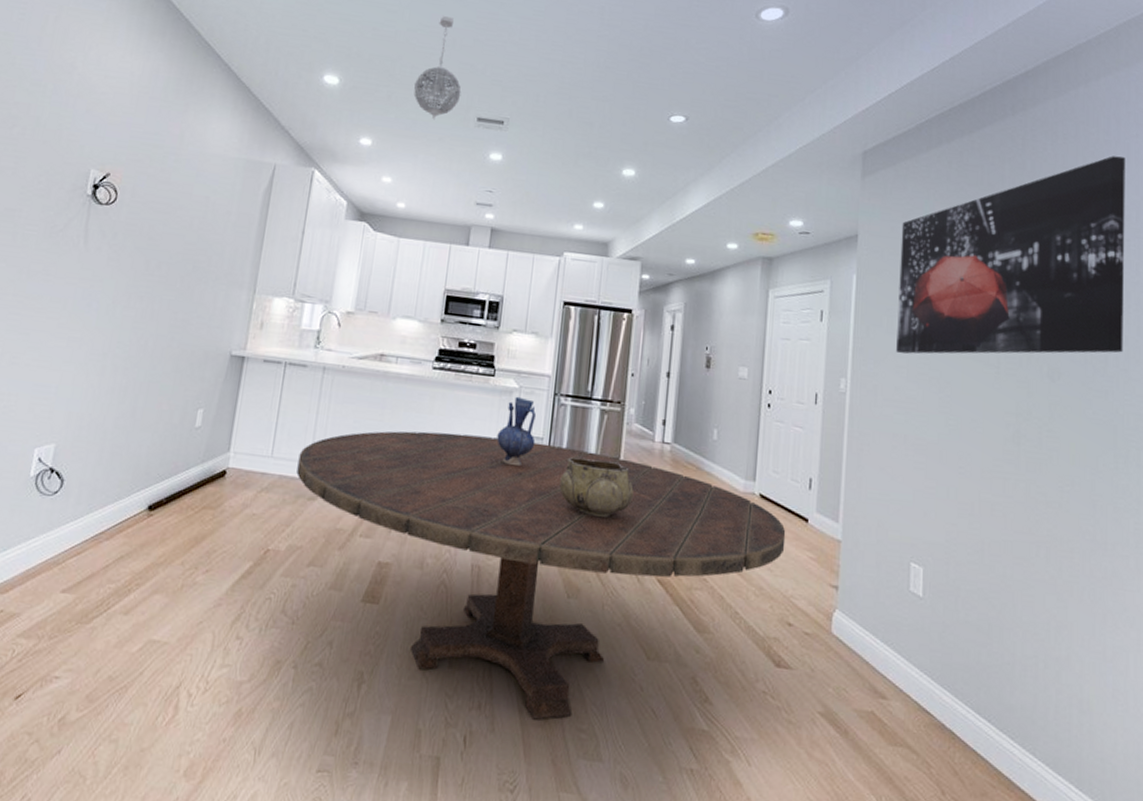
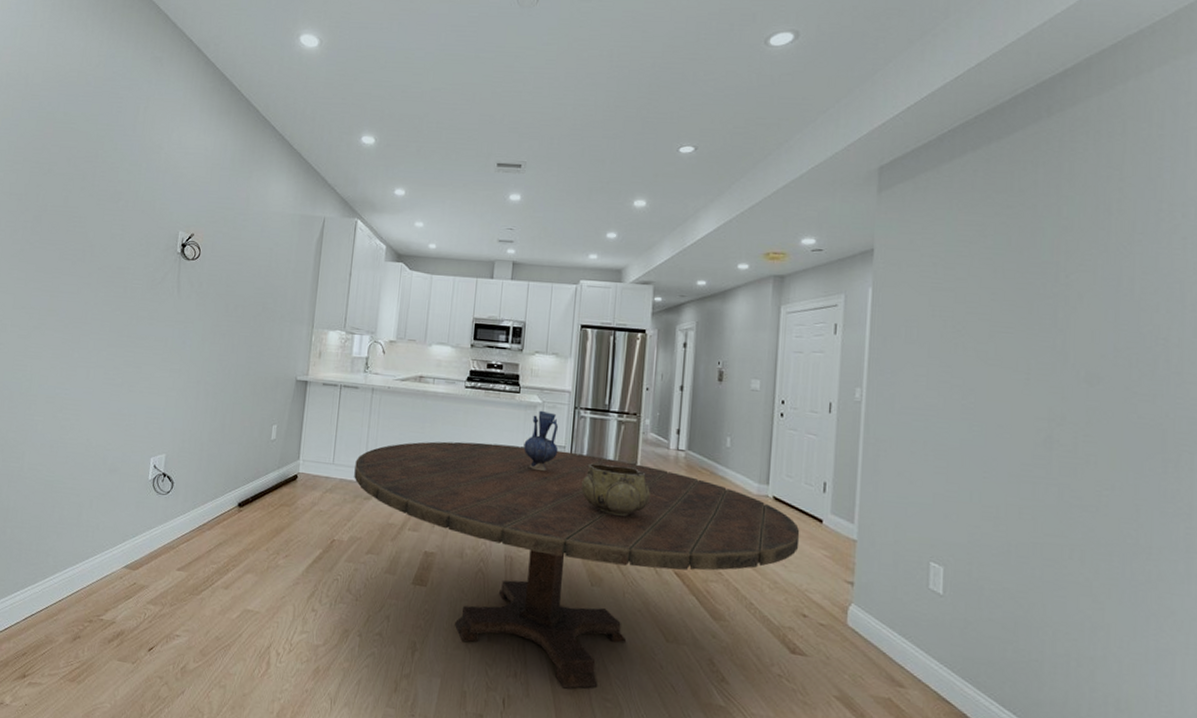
pendant light: present [414,15,462,120] -> none [439,73,482,169]
wall art: present [896,156,1125,354] -> none [915,150,1183,363]

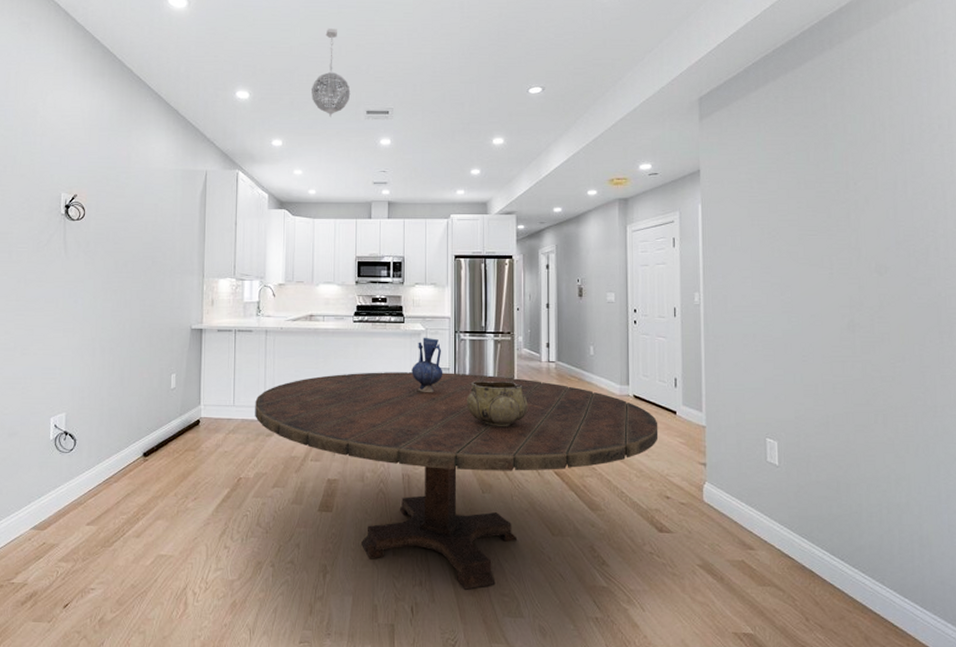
pendant light: none [439,73,482,169] -> present [310,27,351,118]

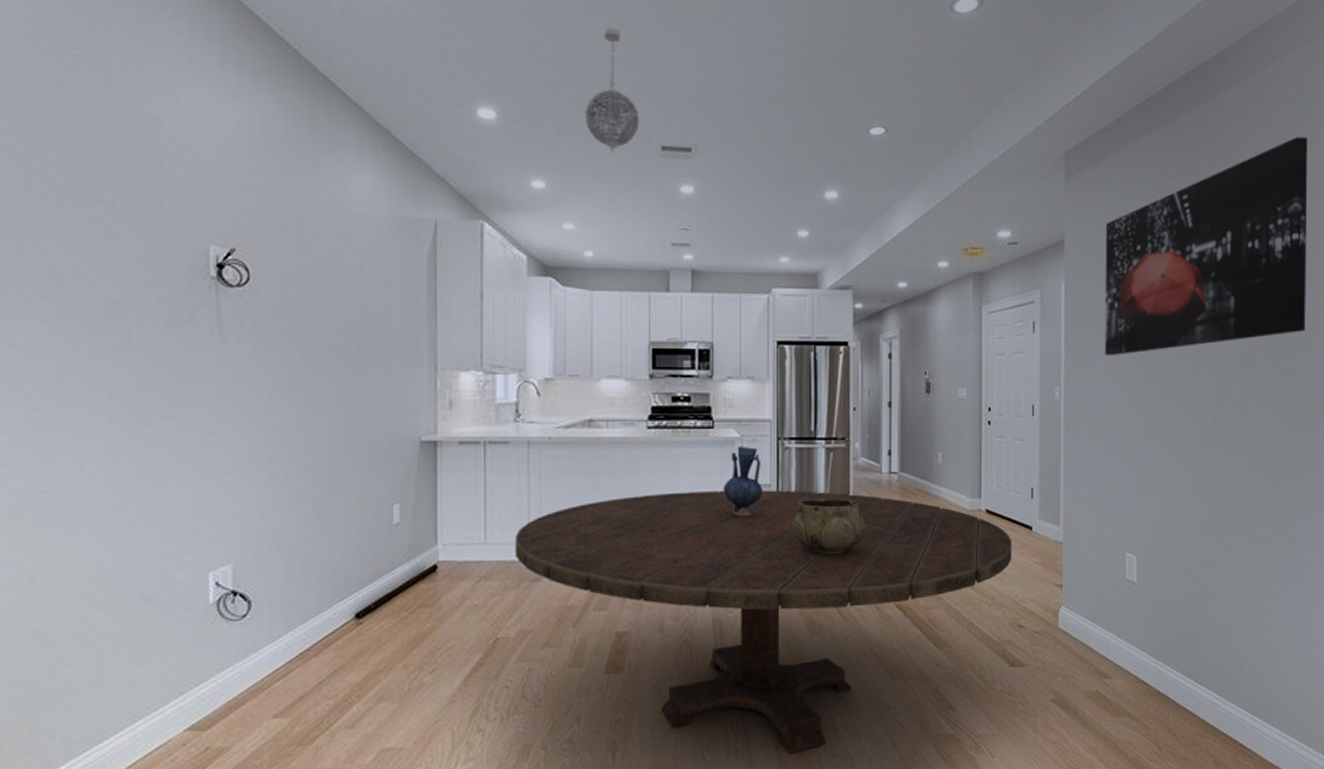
wall art: none [738,73,943,267] -> present [1105,137,1308,356]

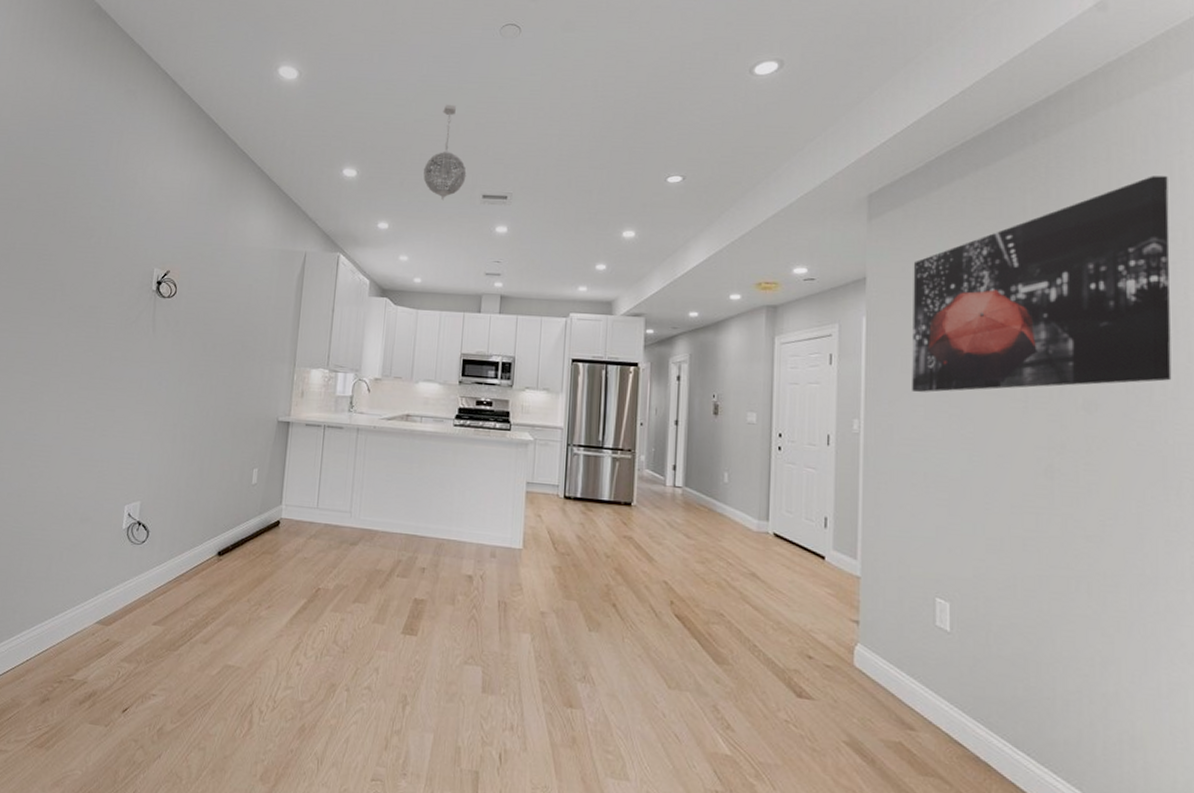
dining table: present [515,490,1012,754] -> none [339,482,802,741]
vase: present [723,446,763,517] -> none [515,448,552,512]
decorative bowl: present [792,499,865,555] -> none [576,502,648,558]

